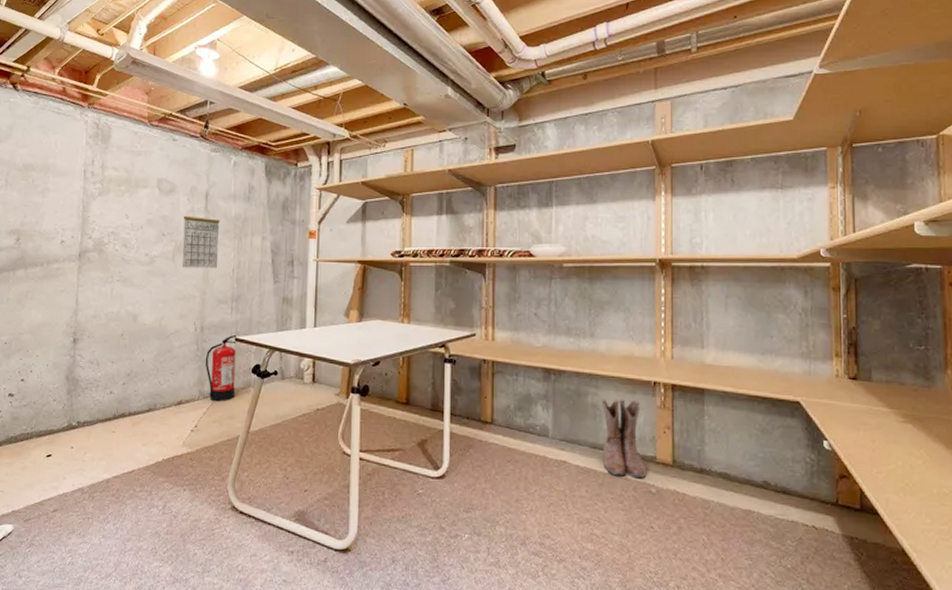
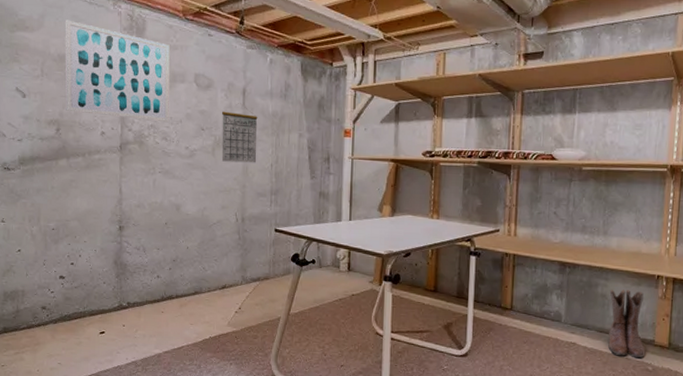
wall art: none [27,130,134,228] -> present [65,19,170,122]
fire extinguisher: present [205,334,238,402] -> none [246,225,278,287]

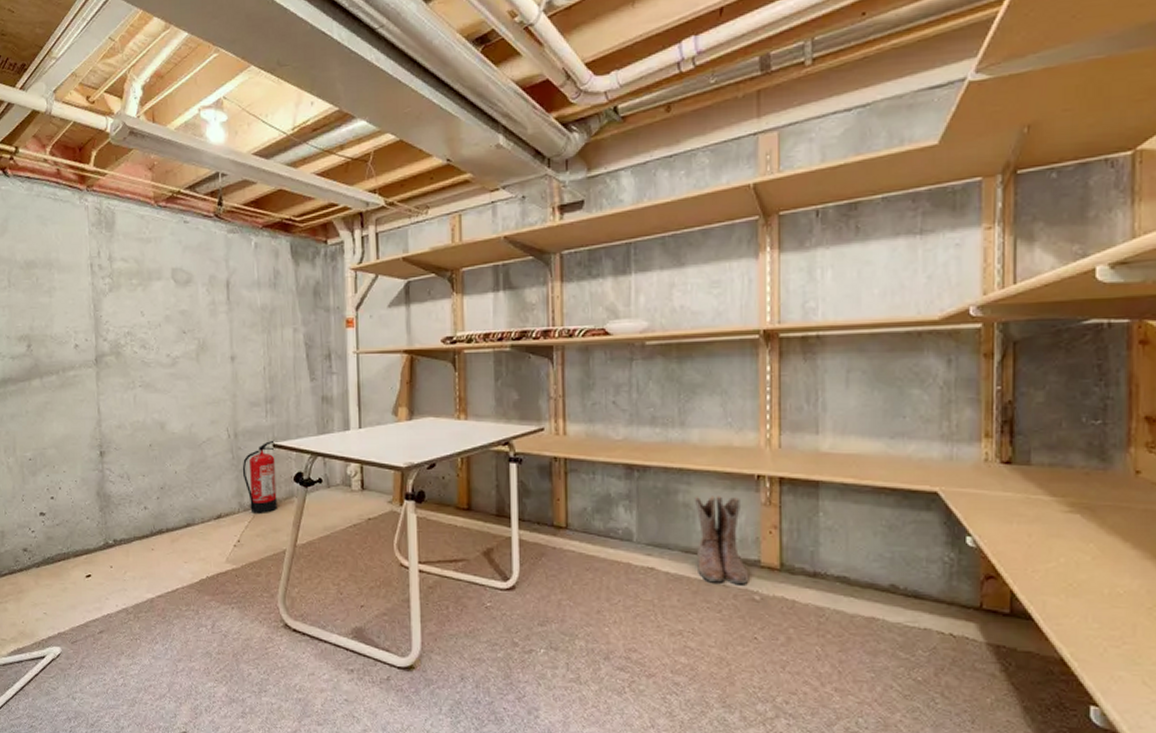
wall art: present [65,19,170,122] -> none [29,221,148,327]
calendar: present [221,103,258,163] -> none [205,298,247,368]
fire extinguisher: none [246,225,278,287] -> present [242,440,277,515]

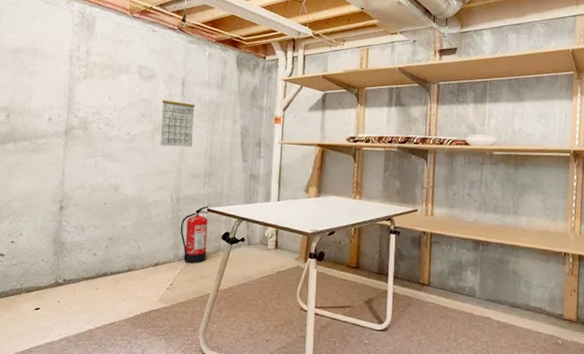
calendar: none [205,298,247,368] -> present [160,92,195,147]
boots: present [694,496,749,584] -> none [520,265,555,331]

